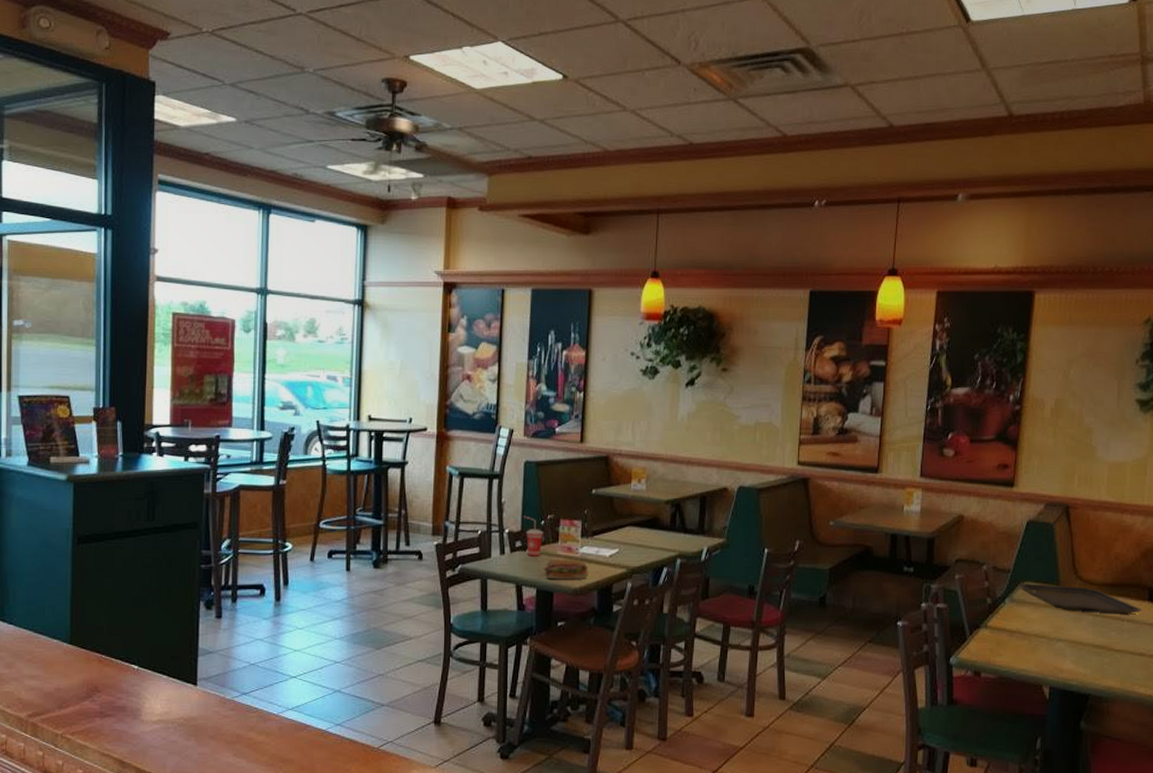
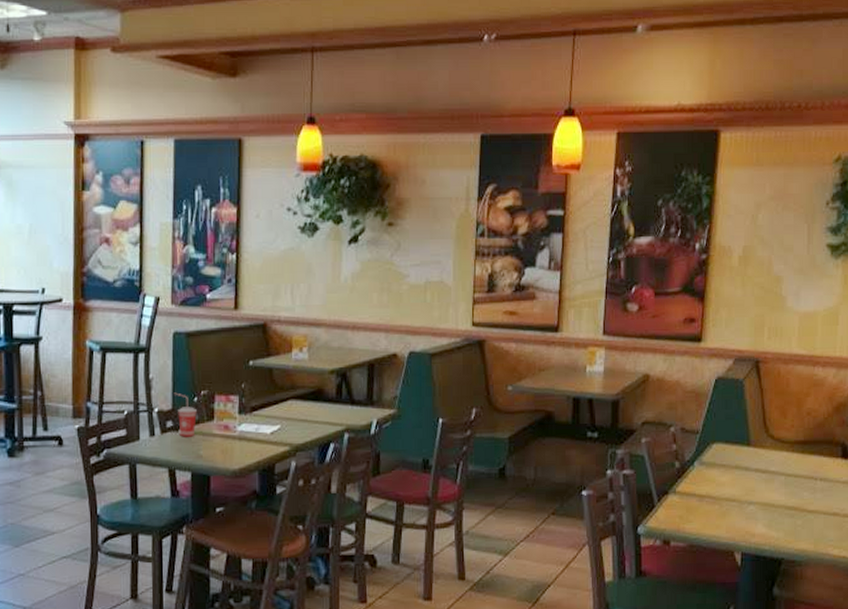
sandwich: present [543,559,588,580] -> none [197,438,248,462]
tray: present [1017,583,1141,613] -> none [707,444,834,472]

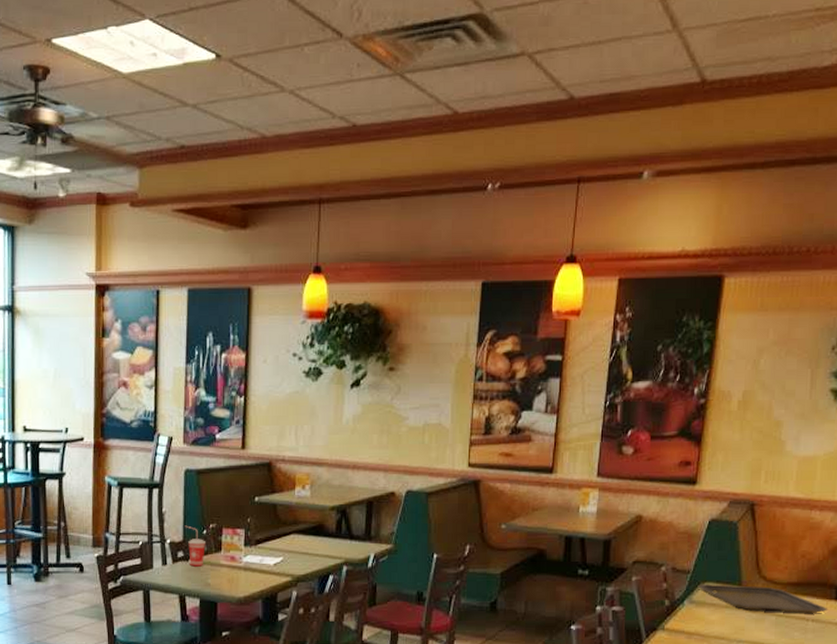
tray: none [707,444,834,472] -> present [697,584,827,613]

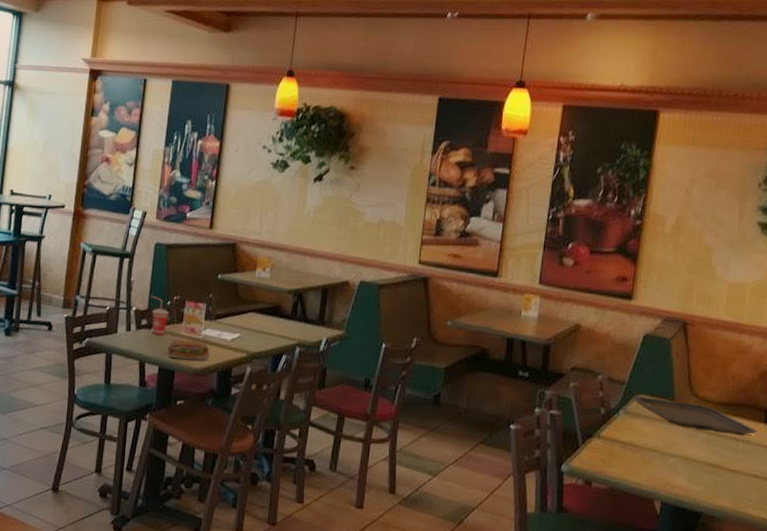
sandwich: none [206,569,252,590] -> present [166,339,210,361]

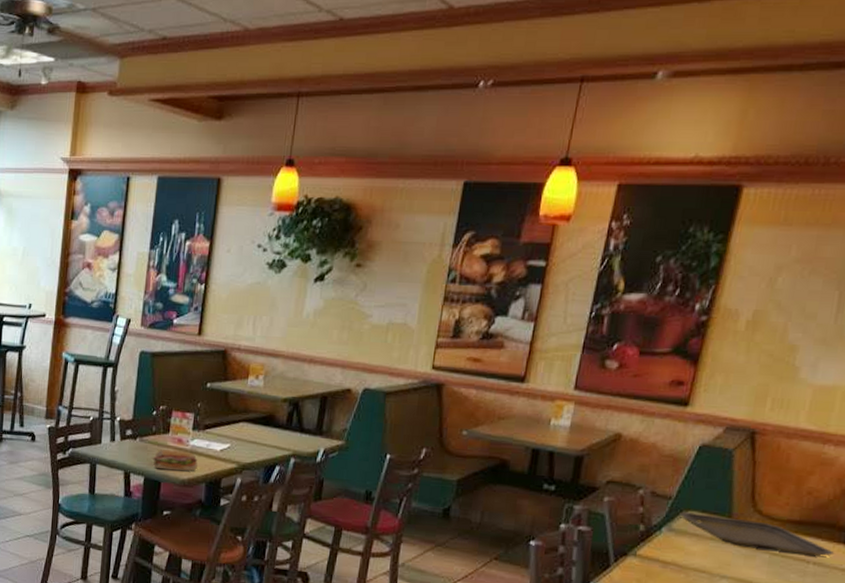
beverage cup: present [150,295,170,336] -> none [135,405,156,446]

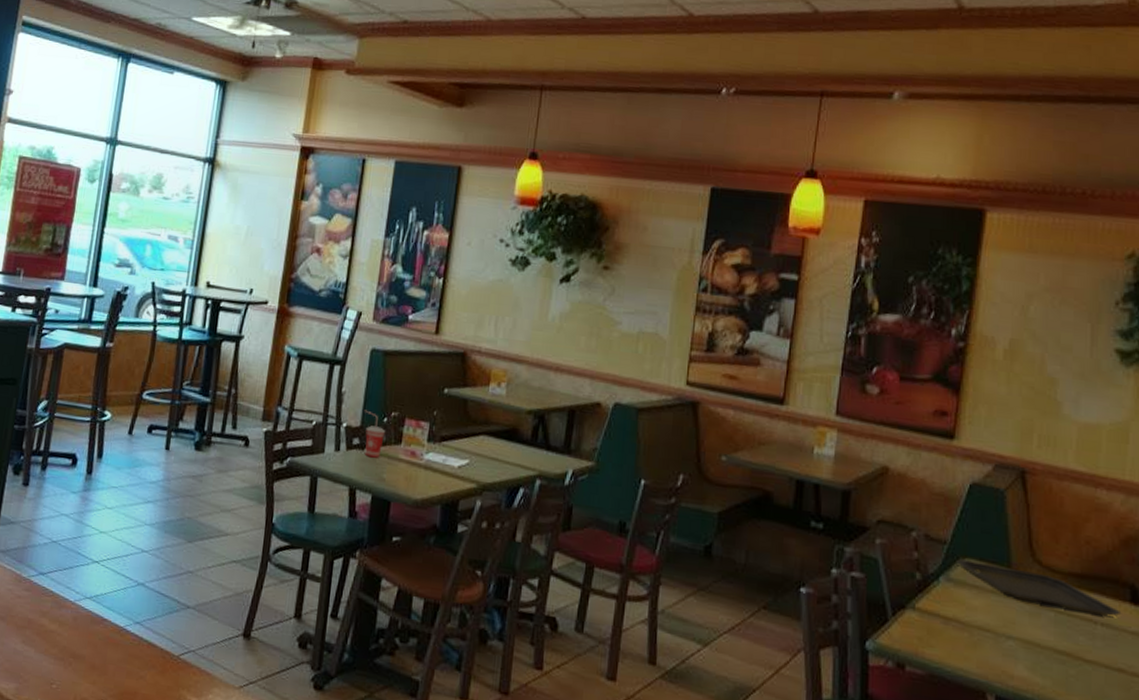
beverage cup: none [135,405,156,446] -> present [364,409,386,458]
sandwich: present [152,449,198,471] -> none [381,463,433,490]

